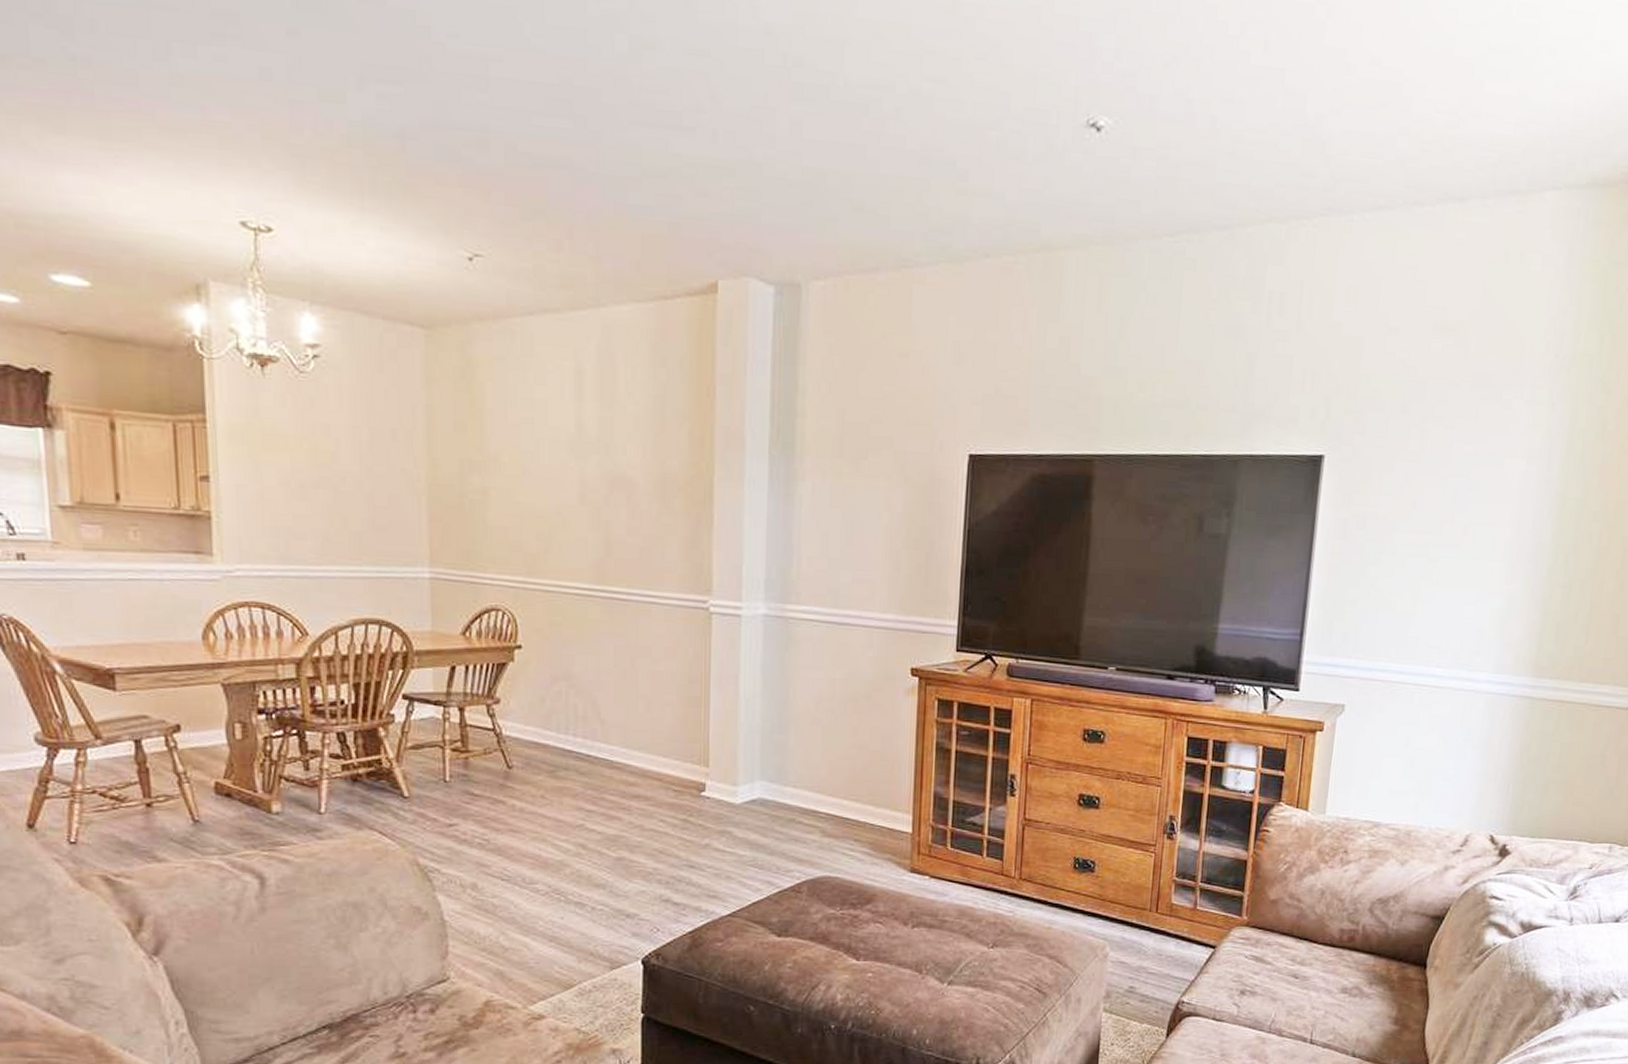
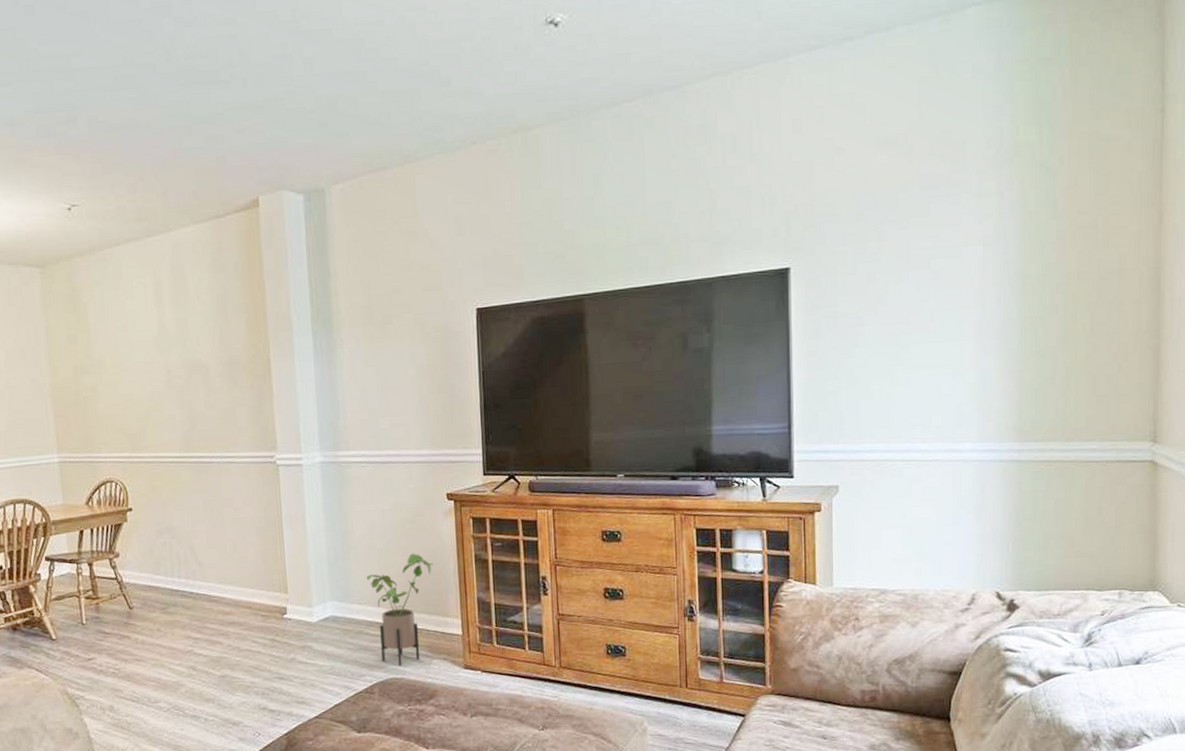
house plant: none [806,733,887,864] -> present [367,553,433,666]

